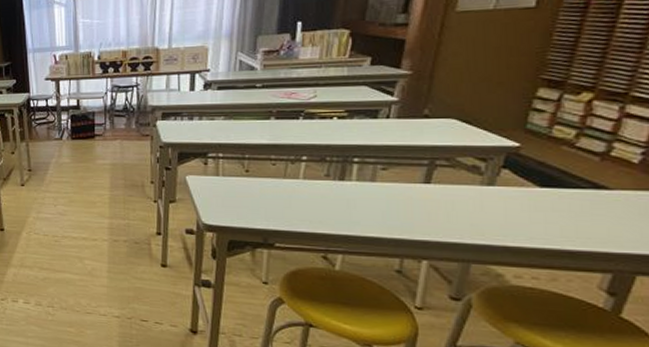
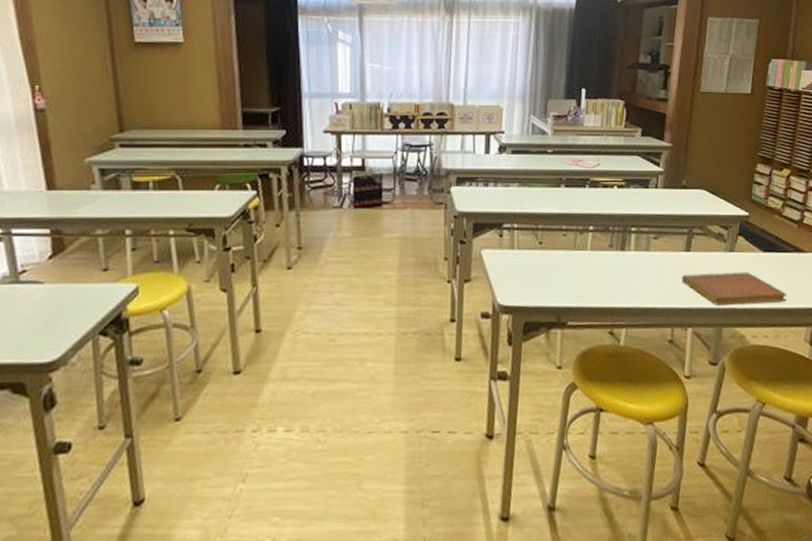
notebook: none [417,206,574,243] -> present [681,272,787,306]

